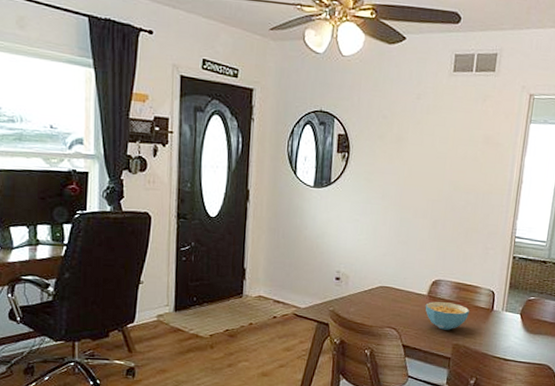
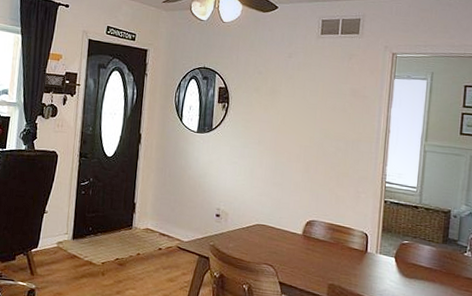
cereal bowl: present [425,301,469,330] -> none [300,241,343,270]

